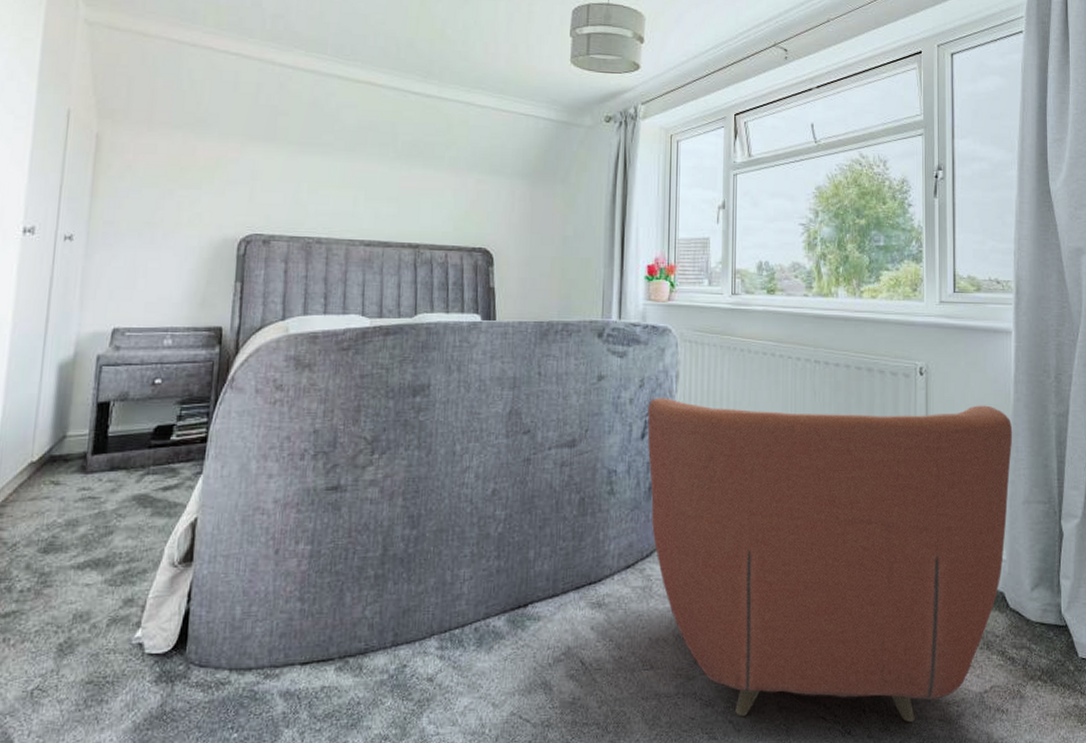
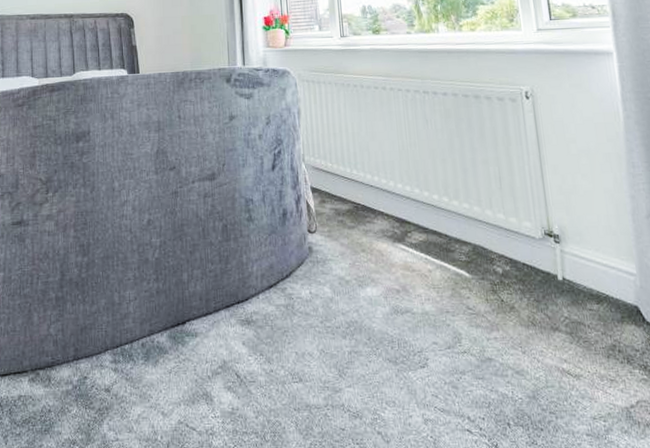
armchair: present [647,397,1013,723] -> none [275,124,634,437]

